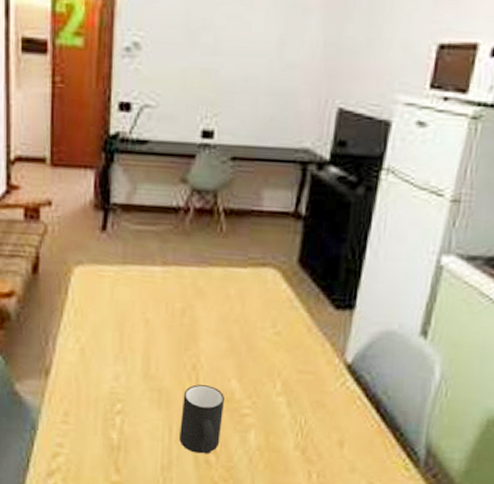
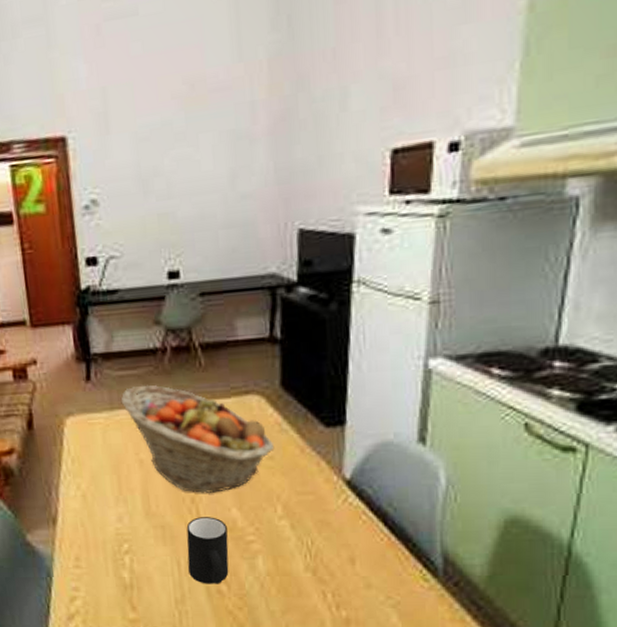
fruit basket: none [134,243,283,363] -> present [121,385,275,494]

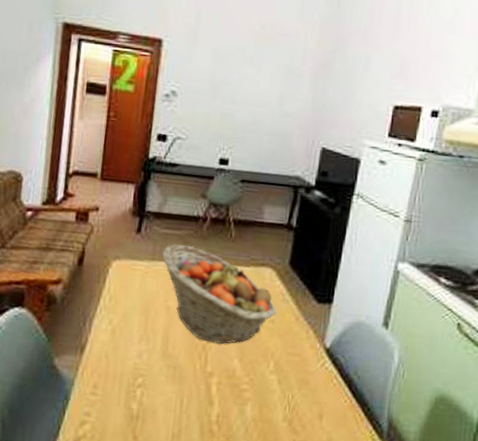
mug: present [186,517,229,584] -> none [188,363,228,424]

